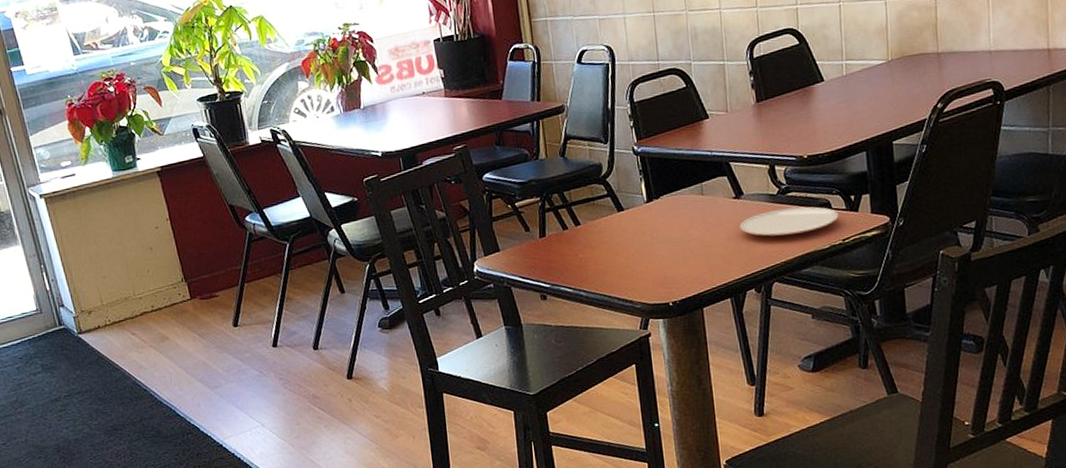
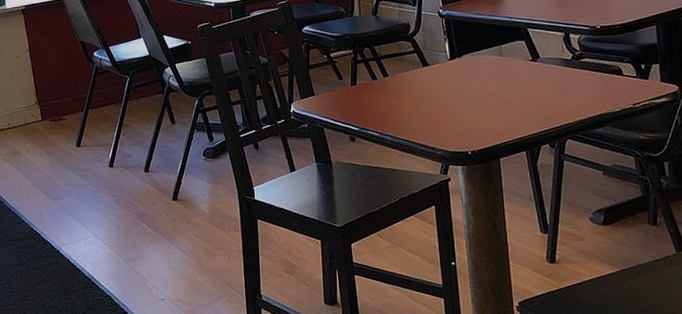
plate: present [739,206,839,237] -> none [535,72,630,98]

